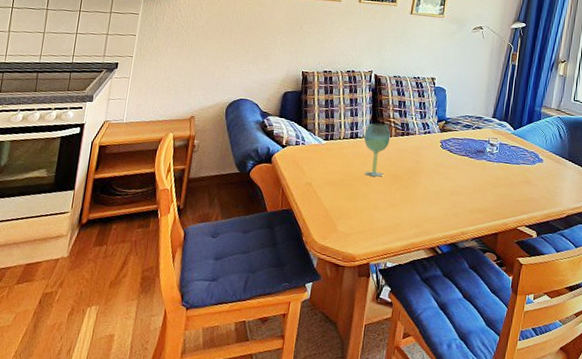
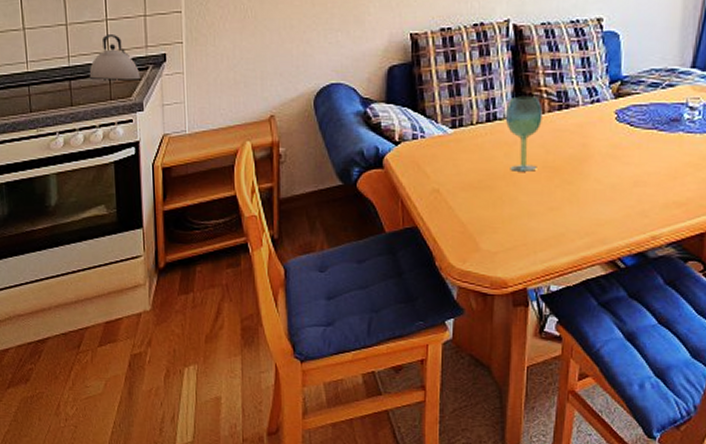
kettle: none [54,44,96,79] -> present [89,35,141,80]

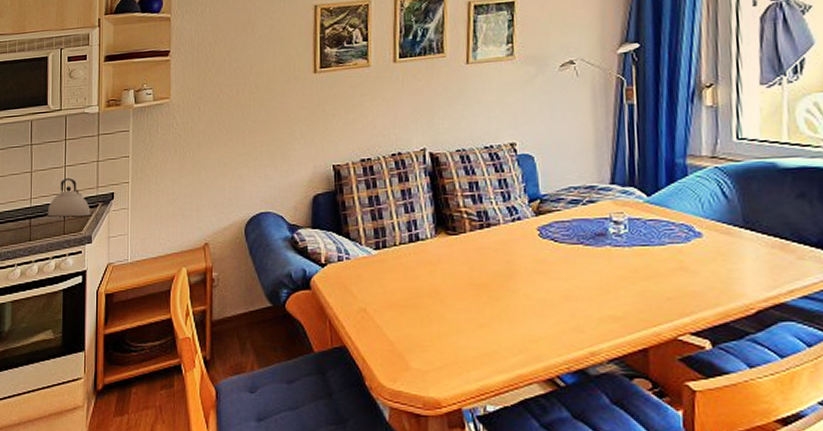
wine glass: present [505,96,543,171] -> none [427,217,465,289]

